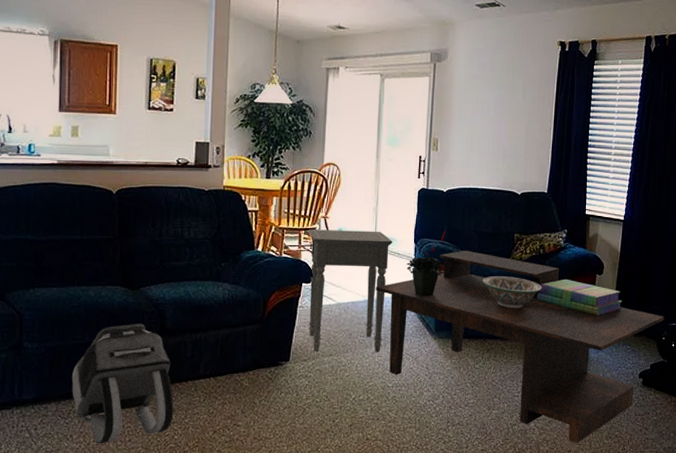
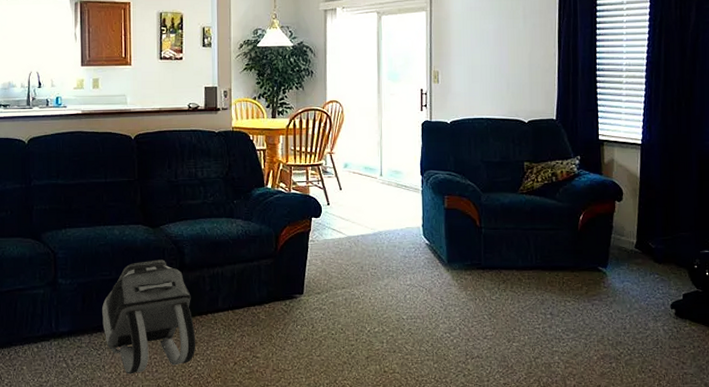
side table: present [309,229,393,353] -> none [315,164,399,285]
coffee table: present [375,250,665,443] -> none [384,180,695,377]
potted plant: present [406,229,446,297] -> none [414,161,453,228]
decorative bowl: present [482,276,542,309] -> none [493,206,557,239]
stack of books: present [536,278,622,315] -> none [552,206,646,244]

